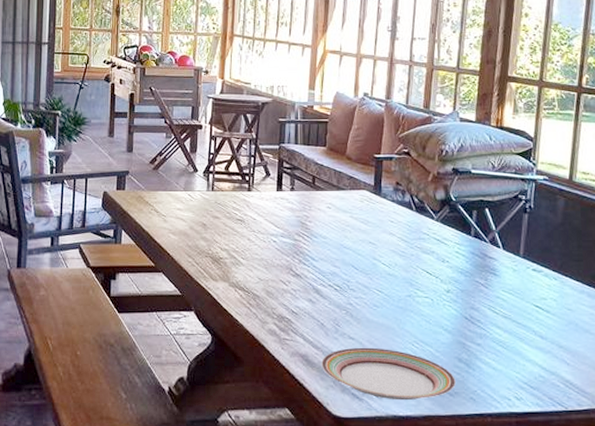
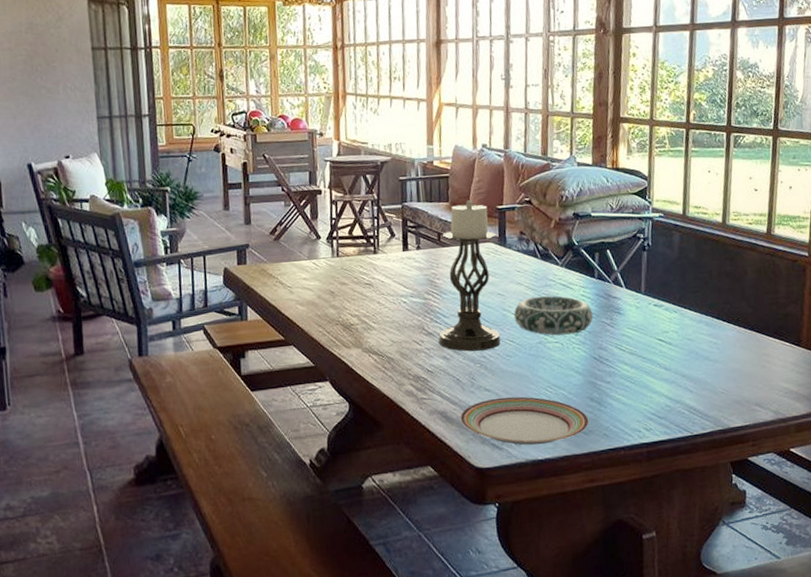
candle holder: none [305,147,372,297] -> present [438,200,501,352]
decorative bowl: none [384,248,467,291] -> present [513,296,593,335]

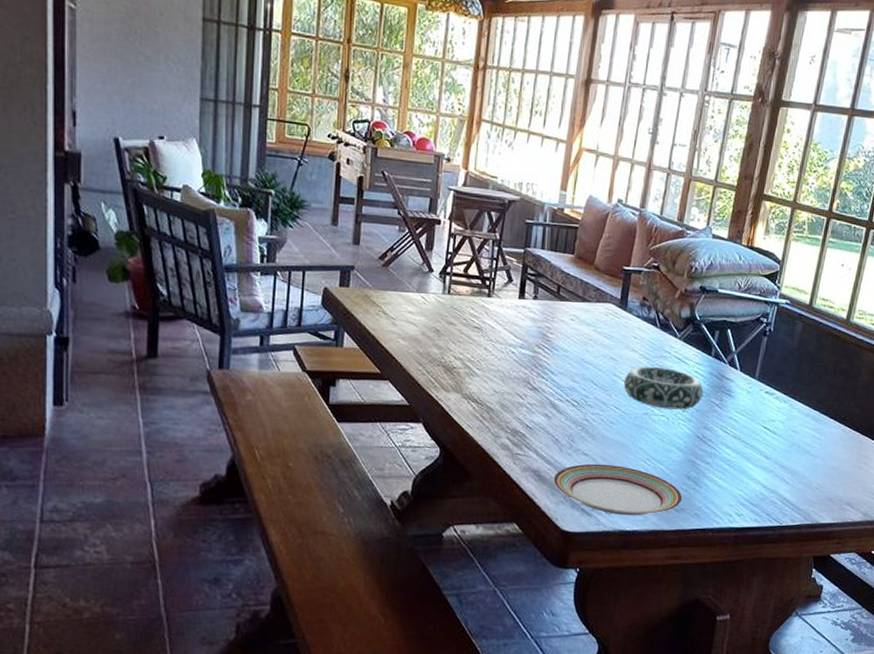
candle holder: present [438,200,501,352] -> none [542,256,618,414]

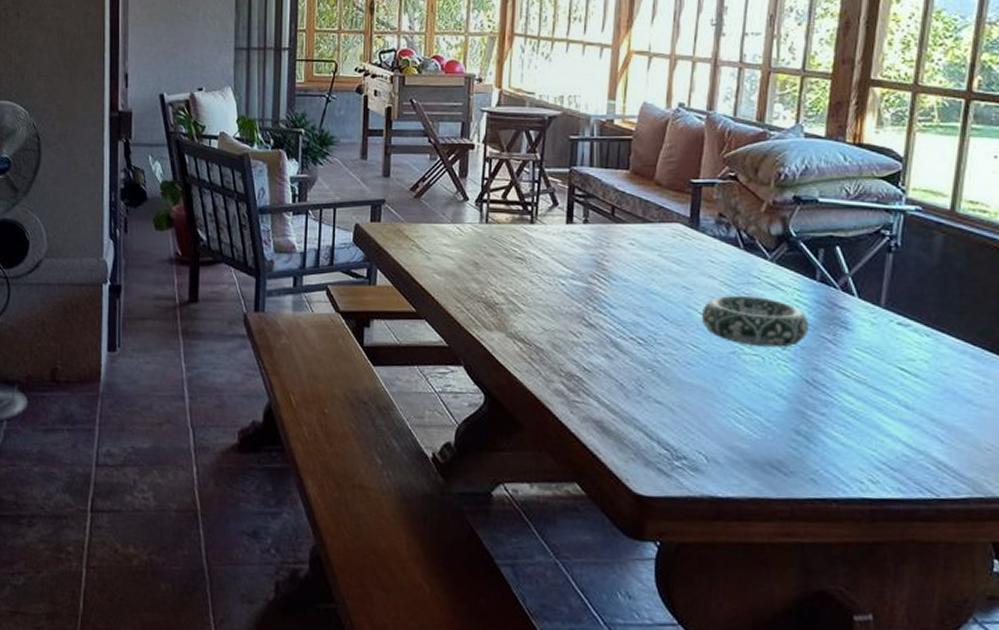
plate: present [553,463,683,516] -> none [620,413,791,479]

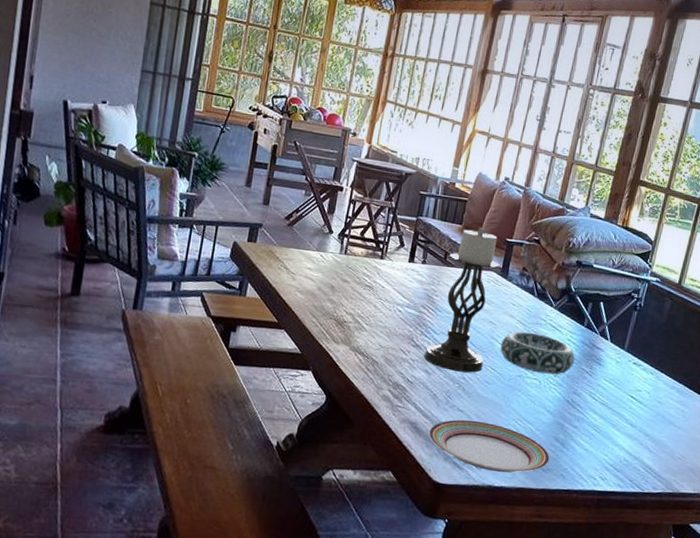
candle holder: none [601,169,687,353] -> present [424,227,500,373]
plate: none [620,413,791,479] -> present [429,419,550,473]

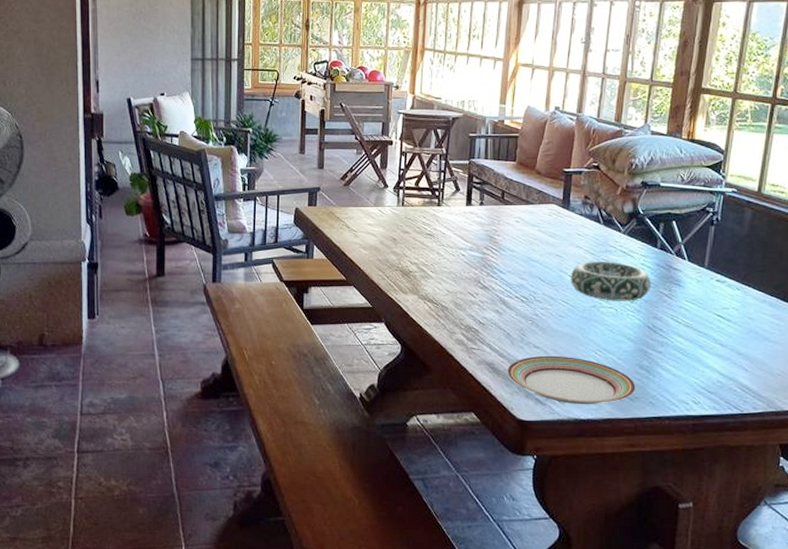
candle holder: present [424,227,500,373] -> none [493,161,560,308]

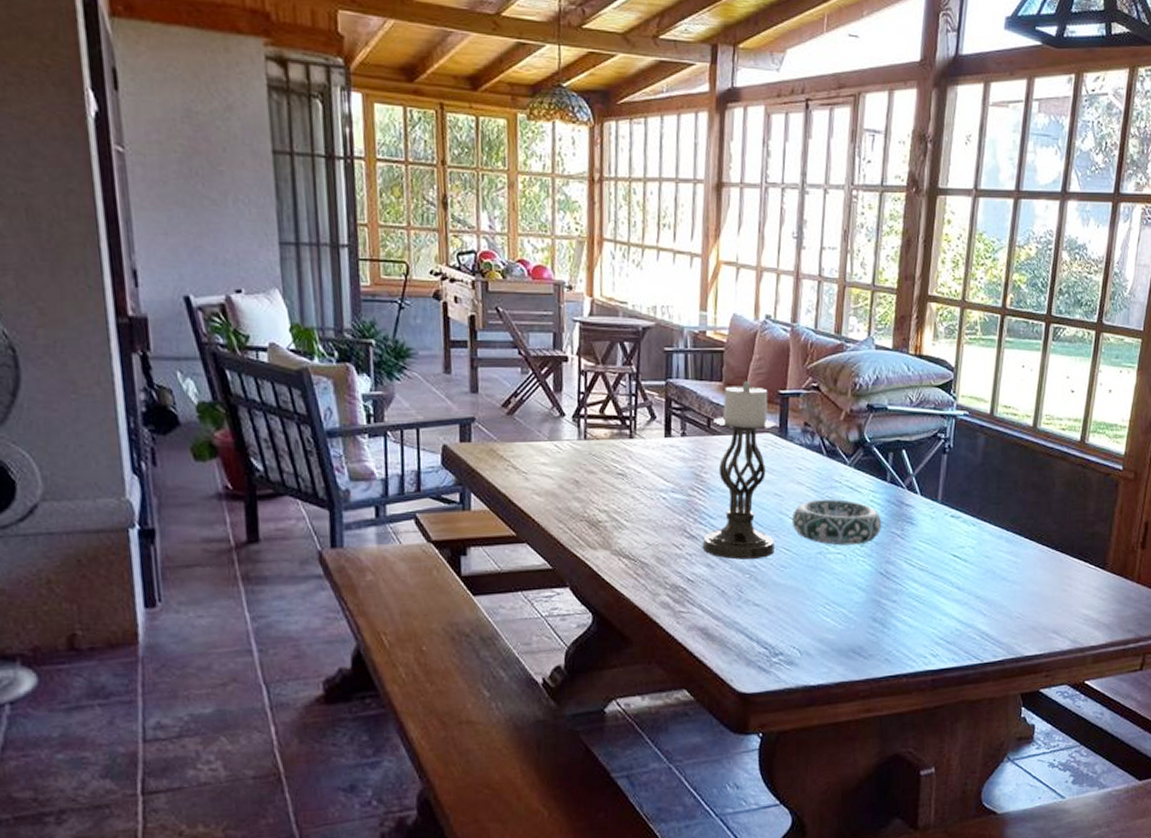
candle holder: none [493,161,560,308] -> present [702,381,776,560]
plate: present [507,355,636,405] -> none [723,613,870,669]

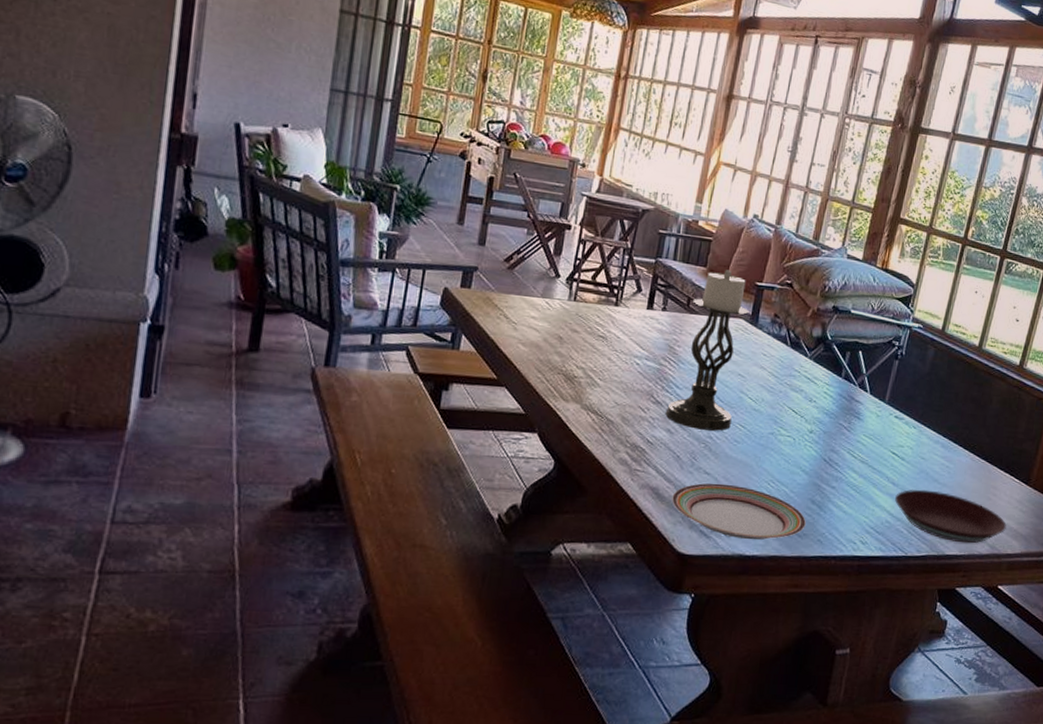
plate: none [723,613,870,669] -> present [672,483,806,540]
decorative bowl: present [791,499,882,546] -> none [750,384,832,431]
plate: none [963,590,1086,642] -> present [895,489,1007,544]

